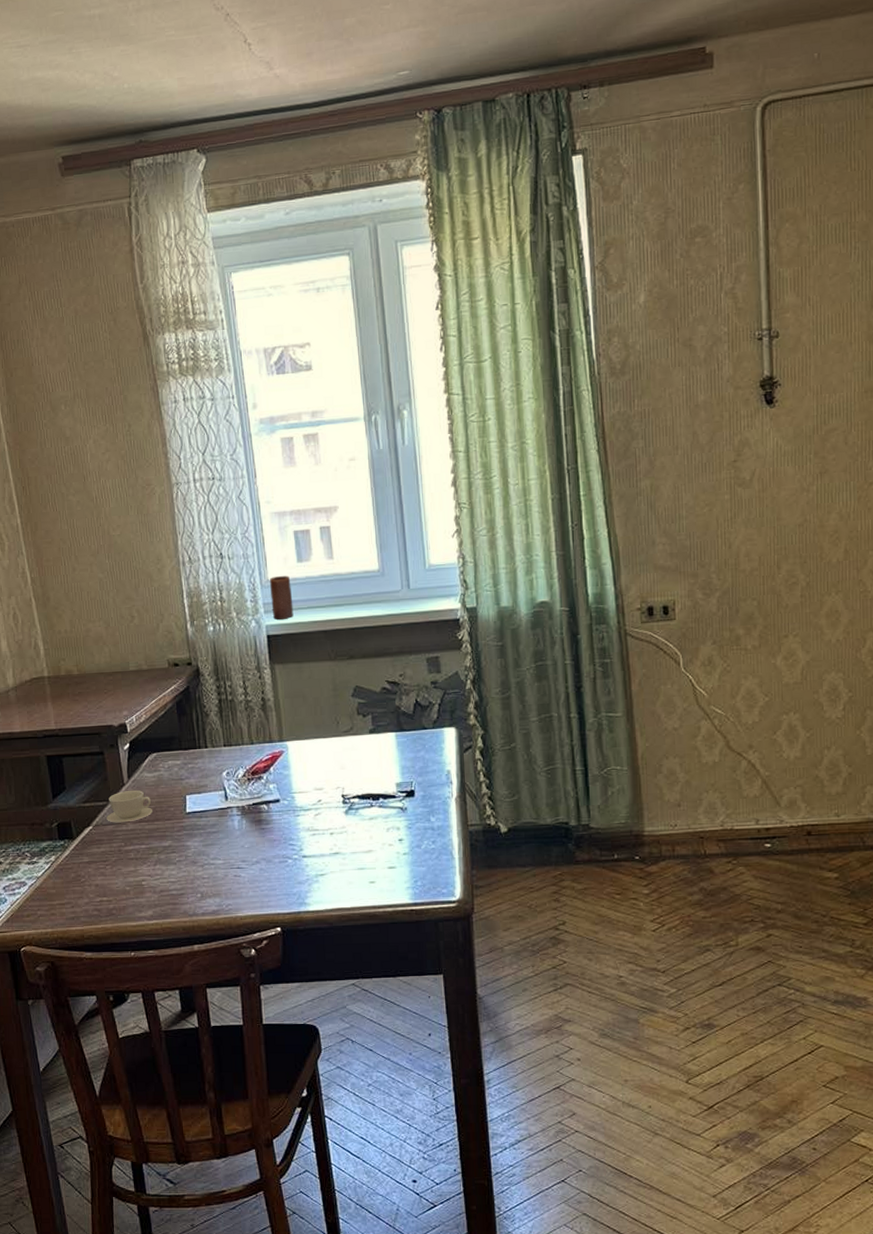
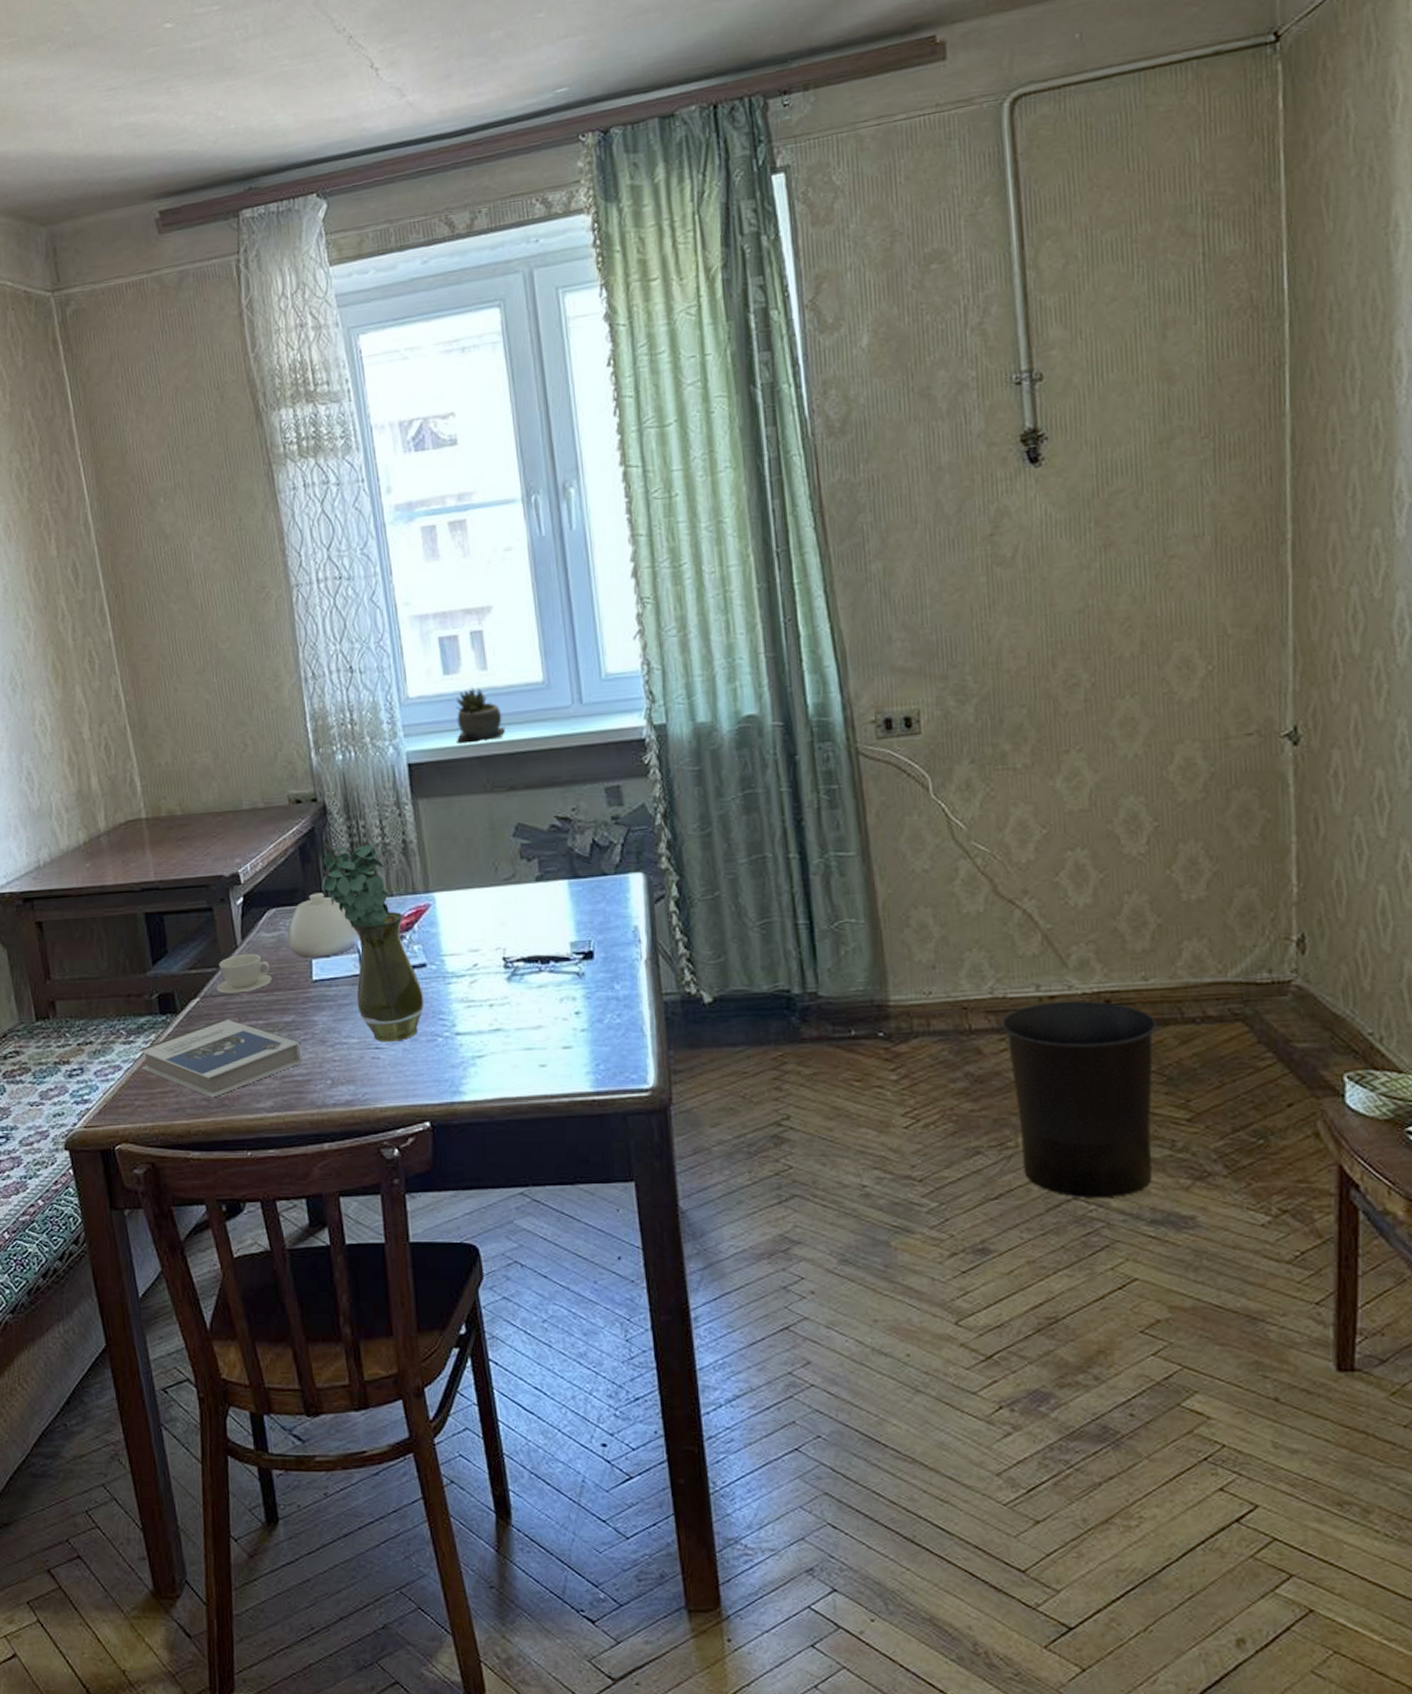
hardback book: none [40,843,177,909] -> present [138,1018,303,1098]
sugar bowl: none [166,740,225,794] -> present [287,892,359,958]
vase: none [195,696,278,863] -> present [321,838,425,1042]
candle: present [269,576,294,620] -> none [409,691,440,745]
succulent plant: none [306,572,348,620] -> present [455,686,506,744]
waste bin: none [729,832,845,984] -> present [1001,1000,1157,1198]

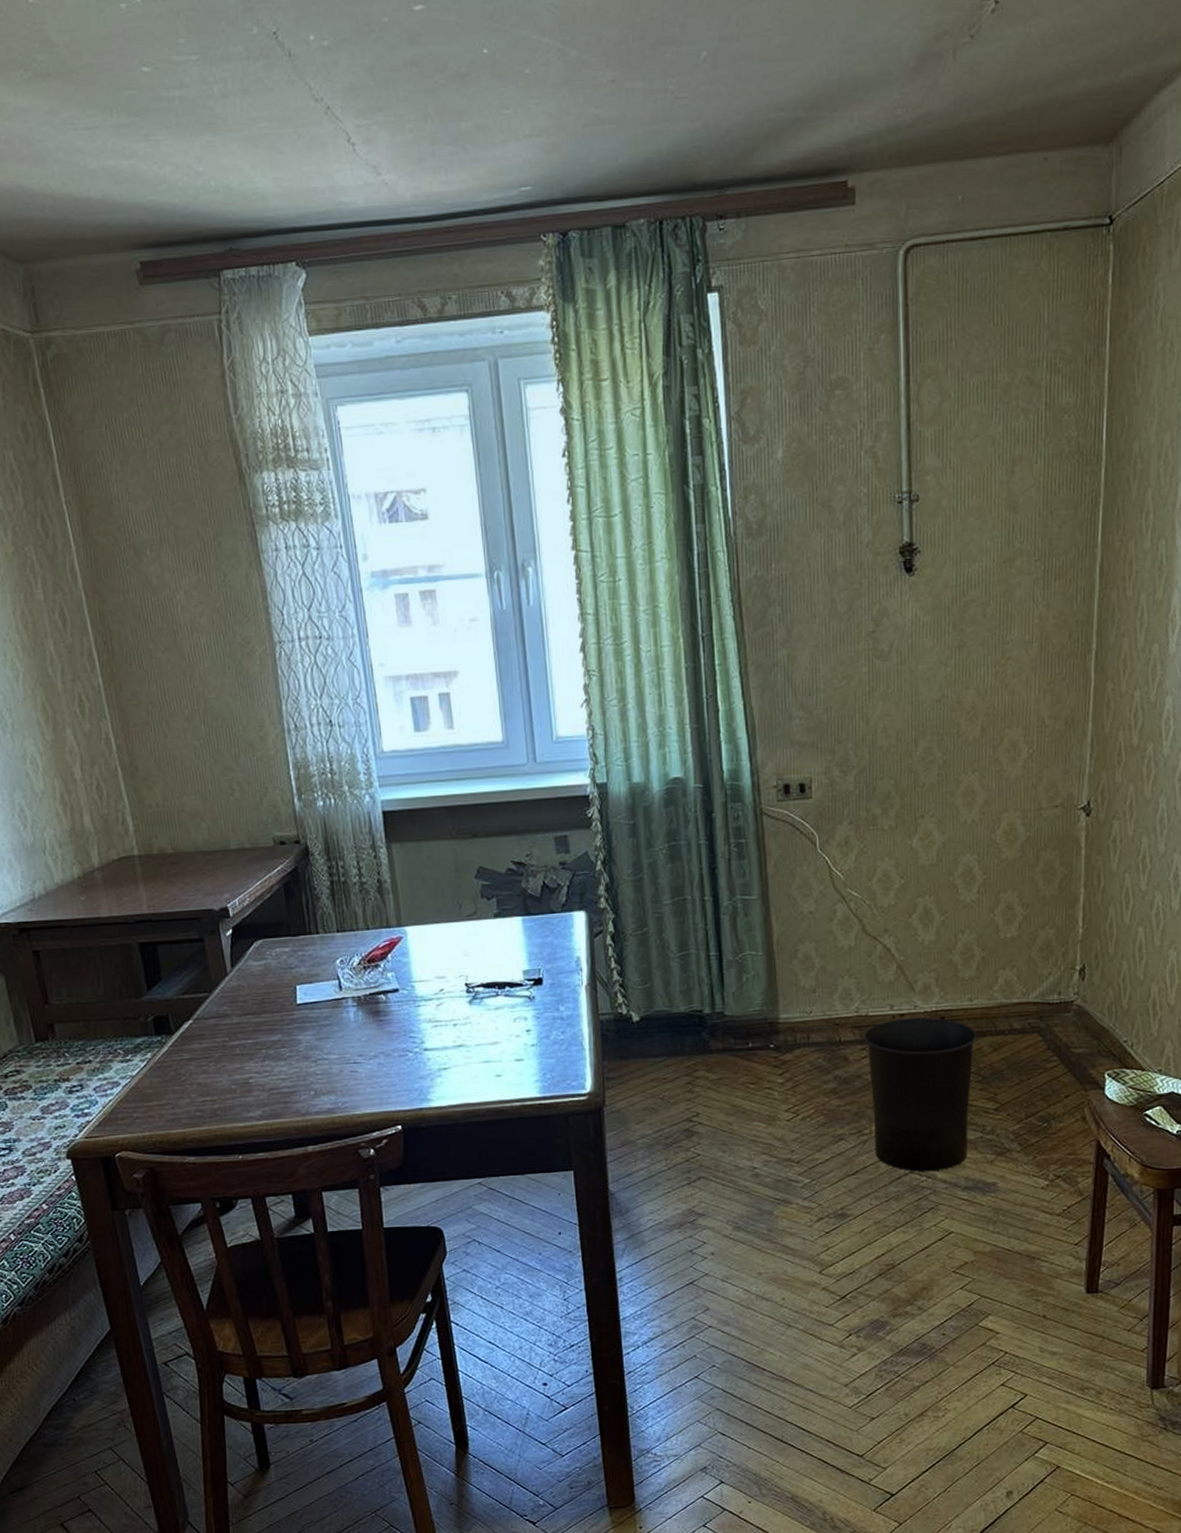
hardback book: present [138,1018,303,1098] -> none [135,1038,288,1109]
teacup: present [215,953,273,994] -> none [207,980,261,1016]
sugar bowl: present [287,892,359,958] -> none [273,925,339,984]
vase: present [321,838,425,1042] -> none [304,877,397,1058]
succulent plant: present [455,686,506,744] -> none [424,743,470,795]

